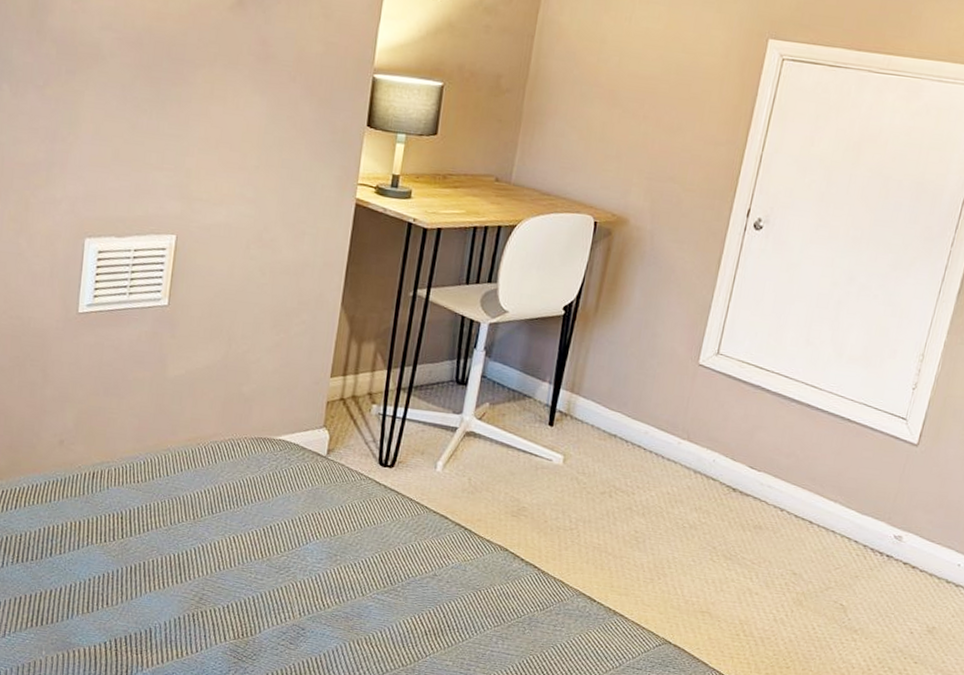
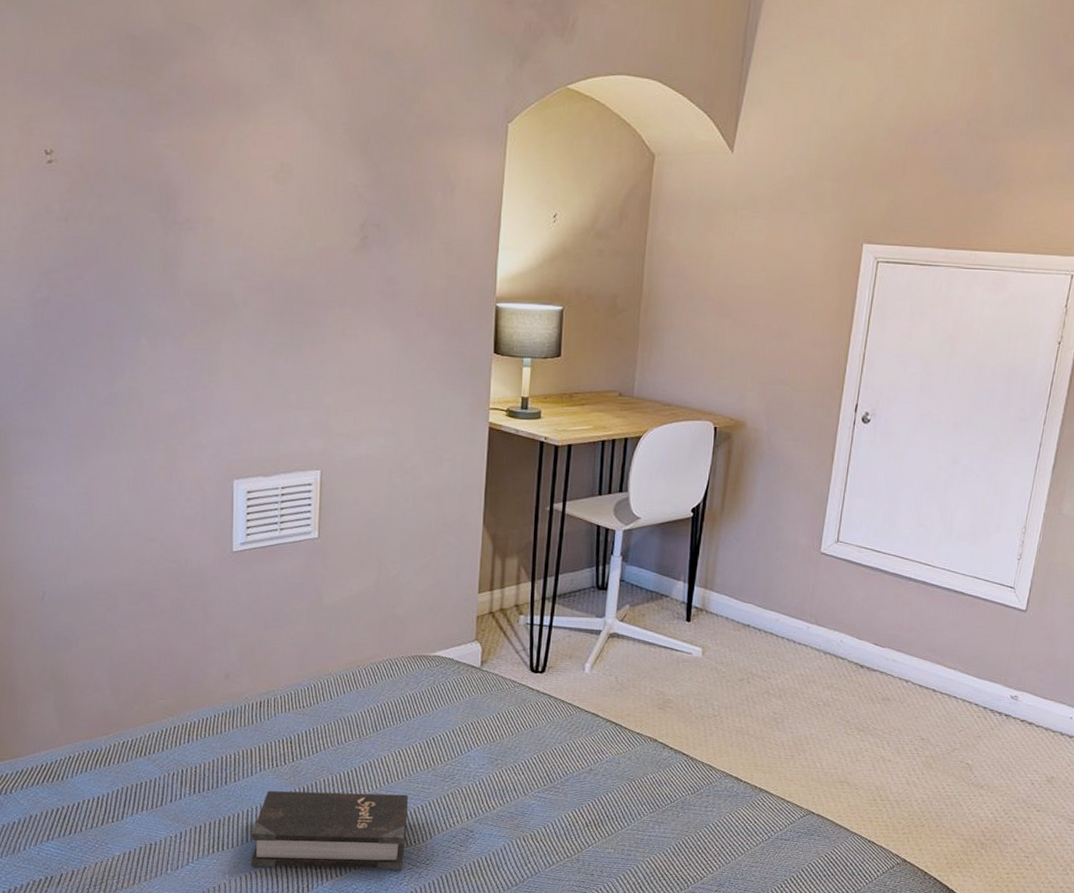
hardback book: none [69,567,239,663] -> present [250,791,408,870]

